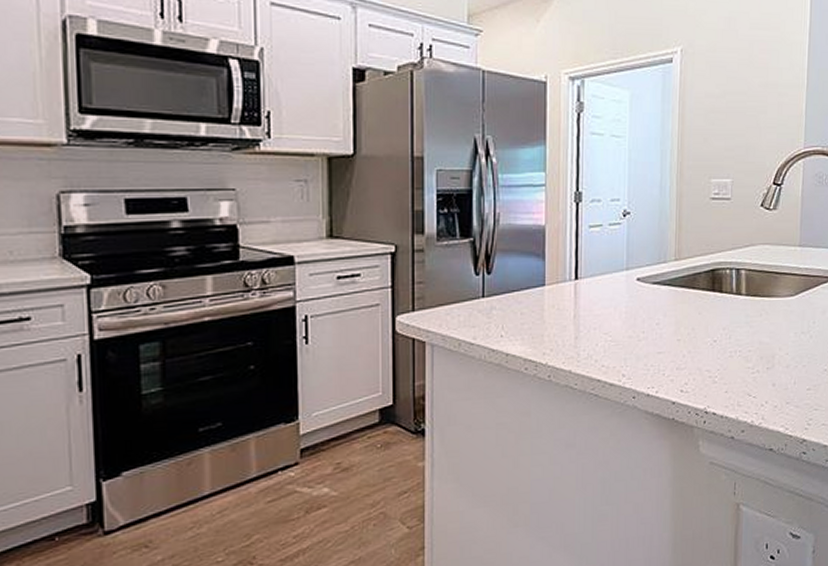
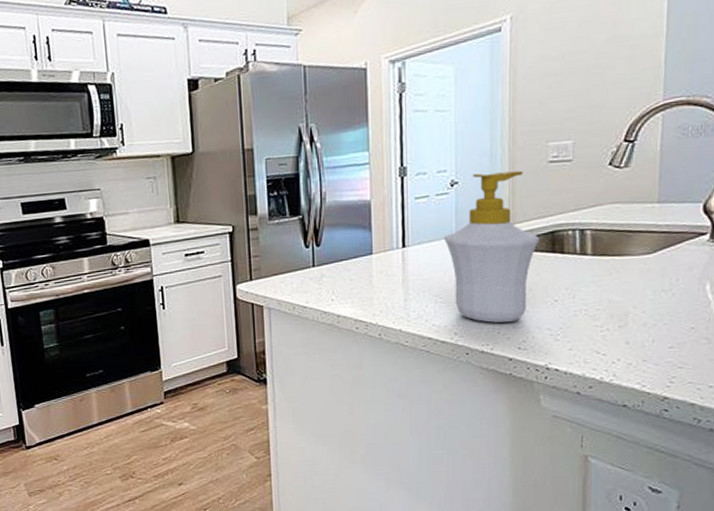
soap bottle: none [615,205,702,364] -> present [444,170,540,323]

